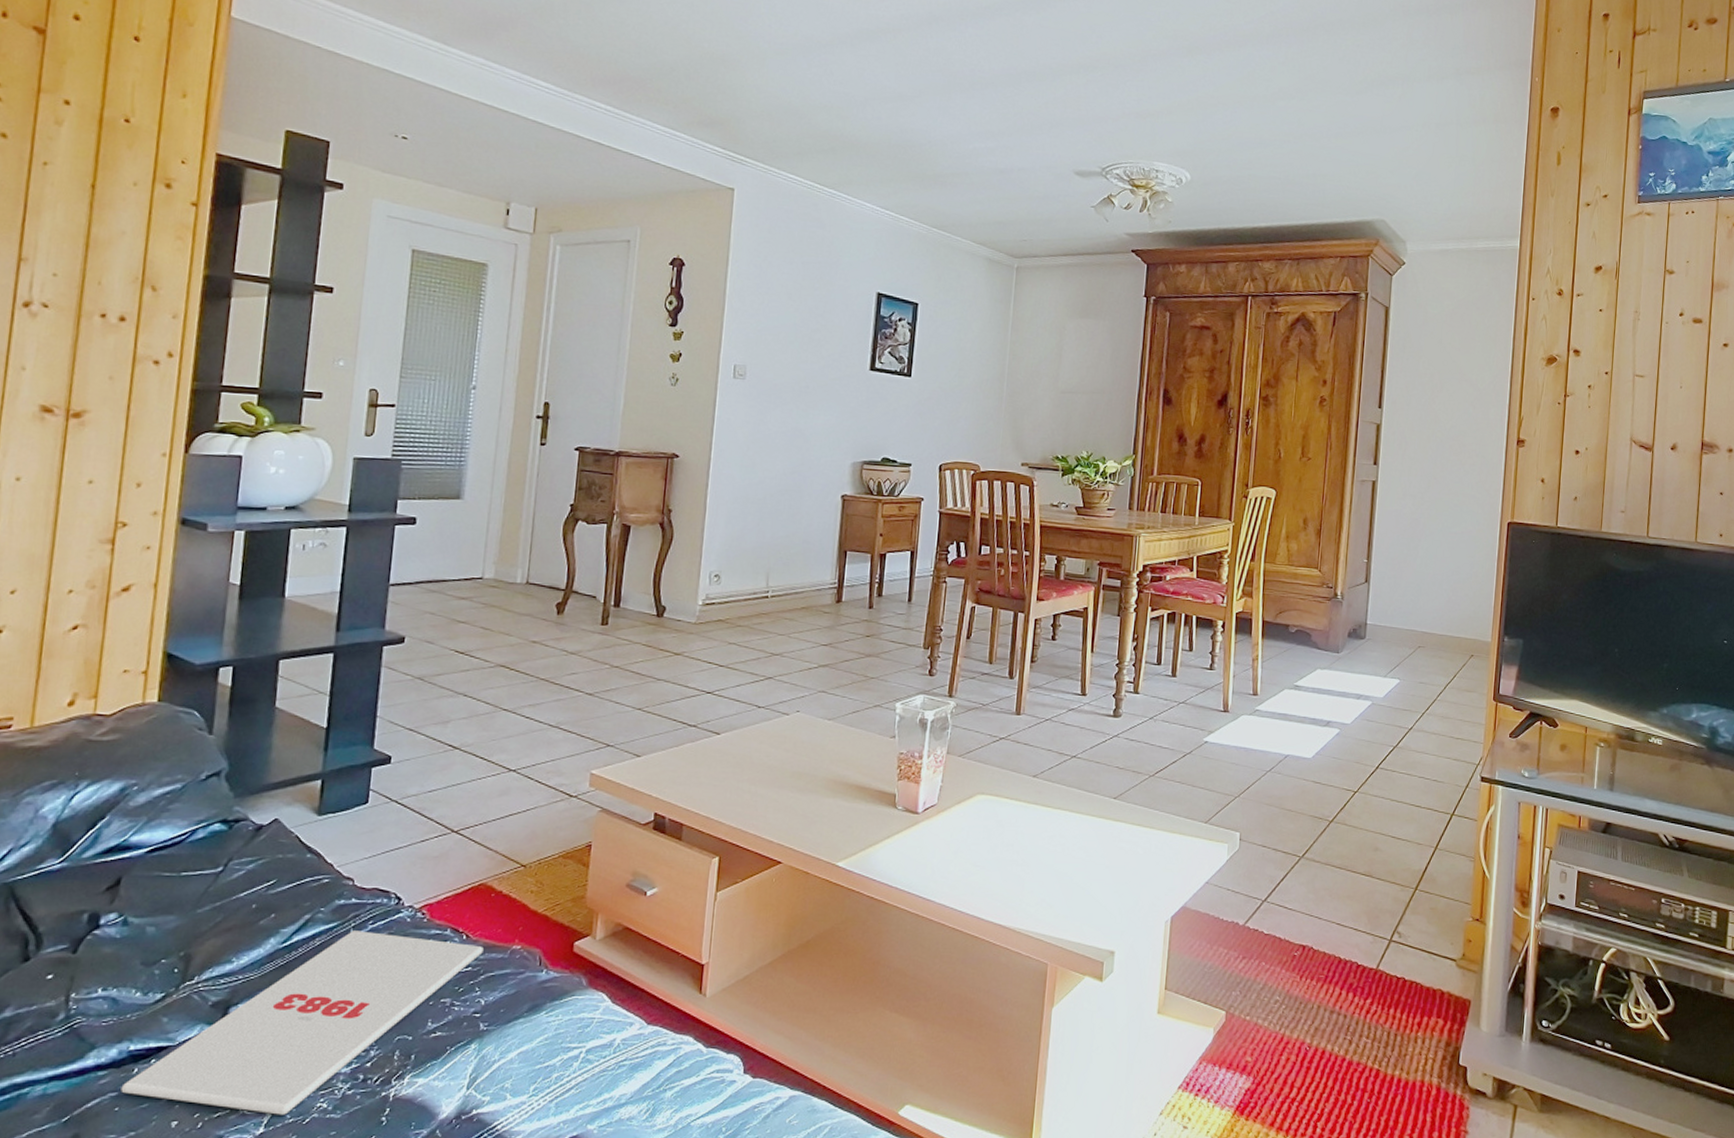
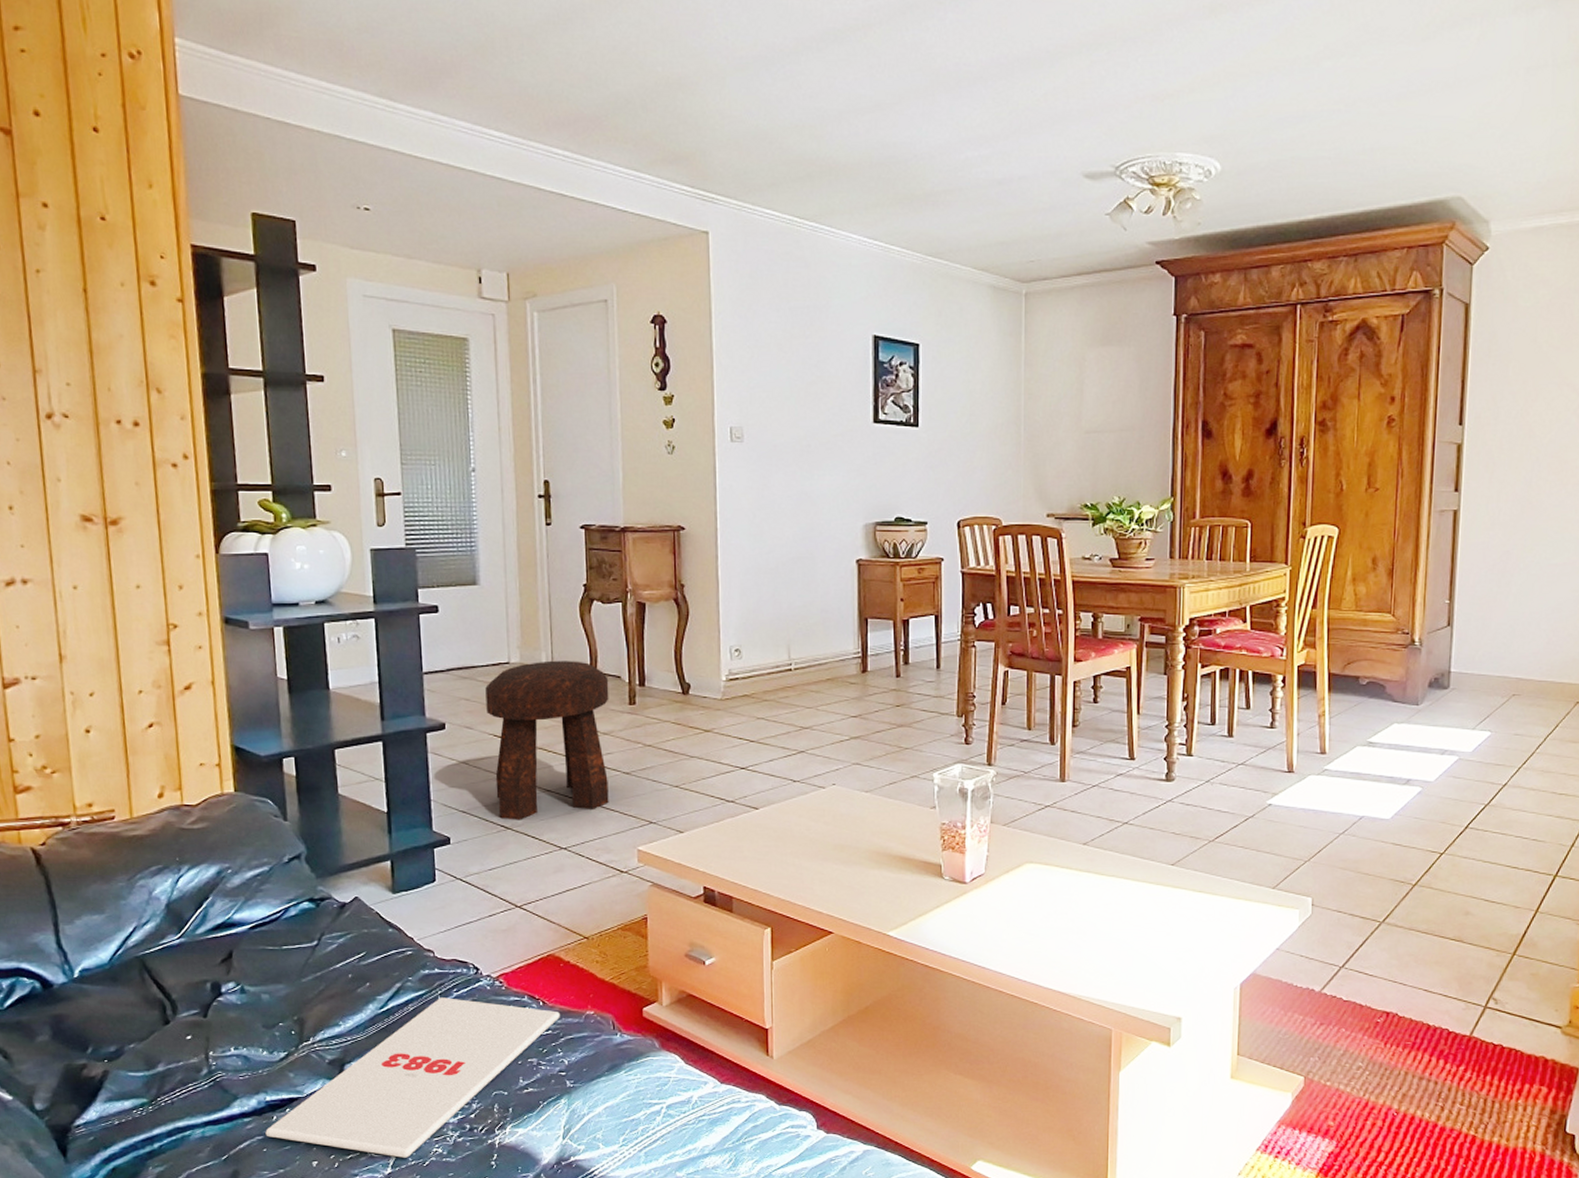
stool: none [448,577,584,740] -> present [485,660,609,820]

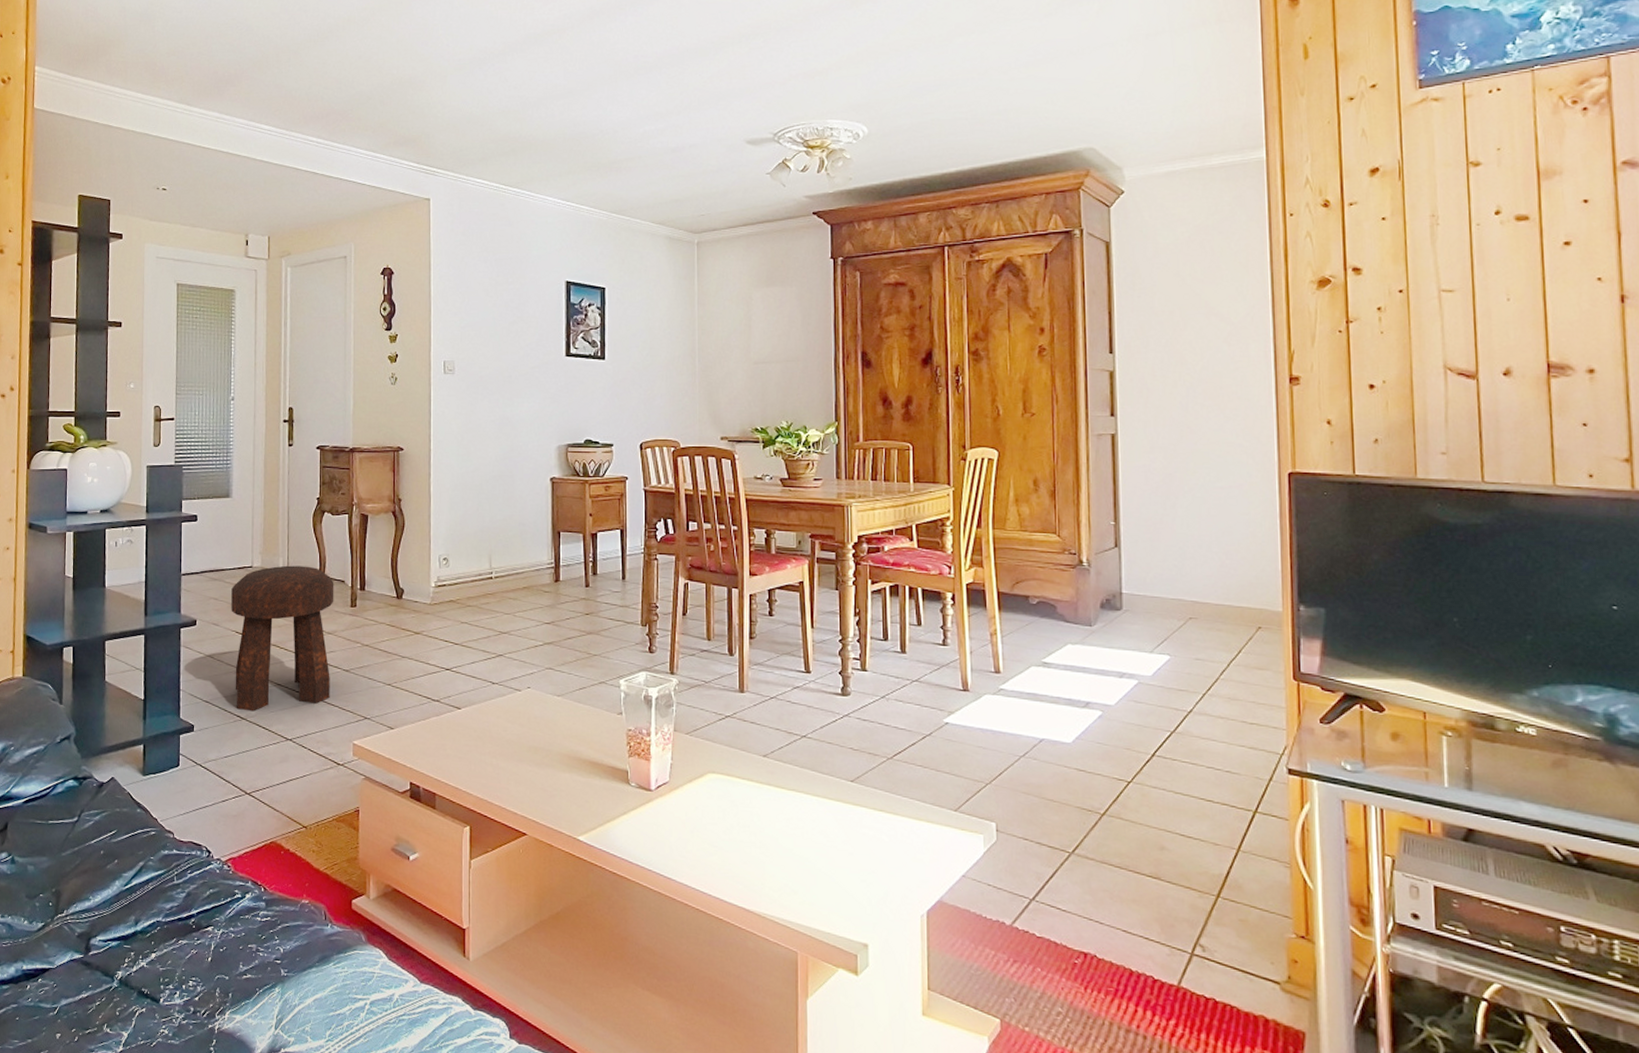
magazine: present [265,997,560,1158] -> none [19,878,278,1037]

